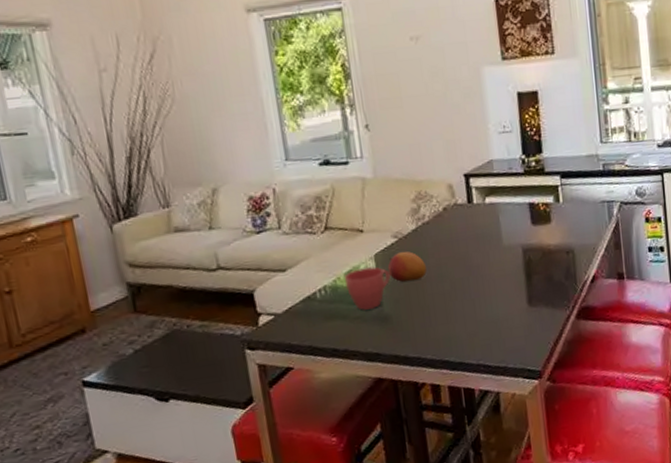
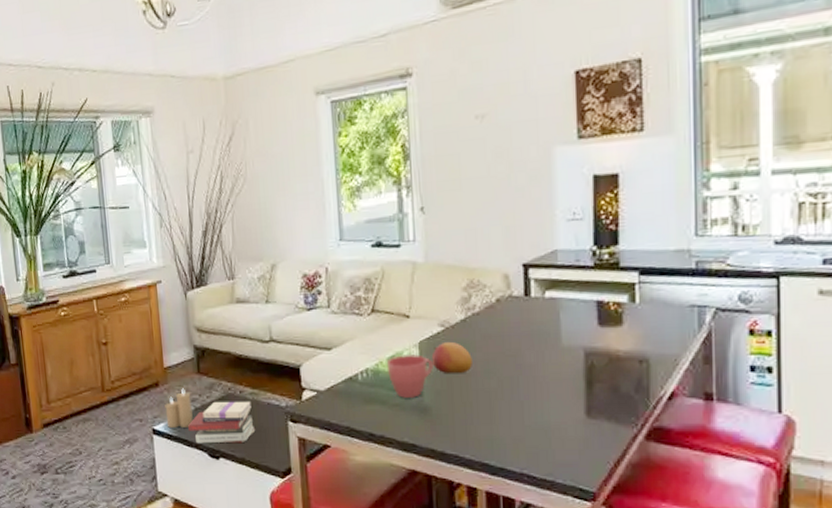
candle: none [95,331,133,377] -> present [165,388,193,428]
books: none [127,334,209,389] -> present [188,401,256,444]

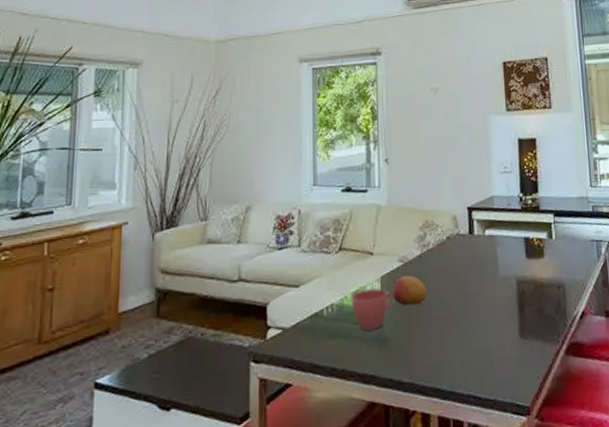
candle: present [165,388,193,428] -> none [113,334,146,380]
books: present [188,401,256,444] -> none [138,343,215,395]

